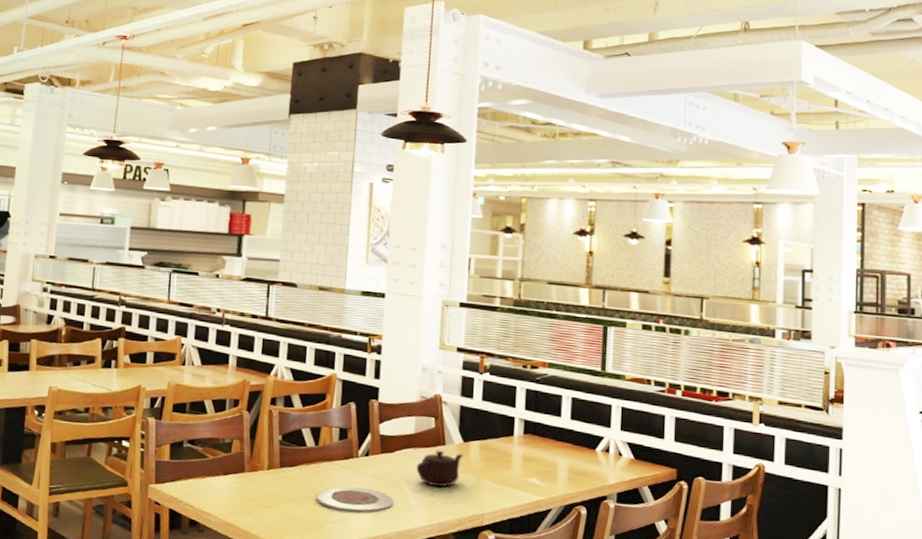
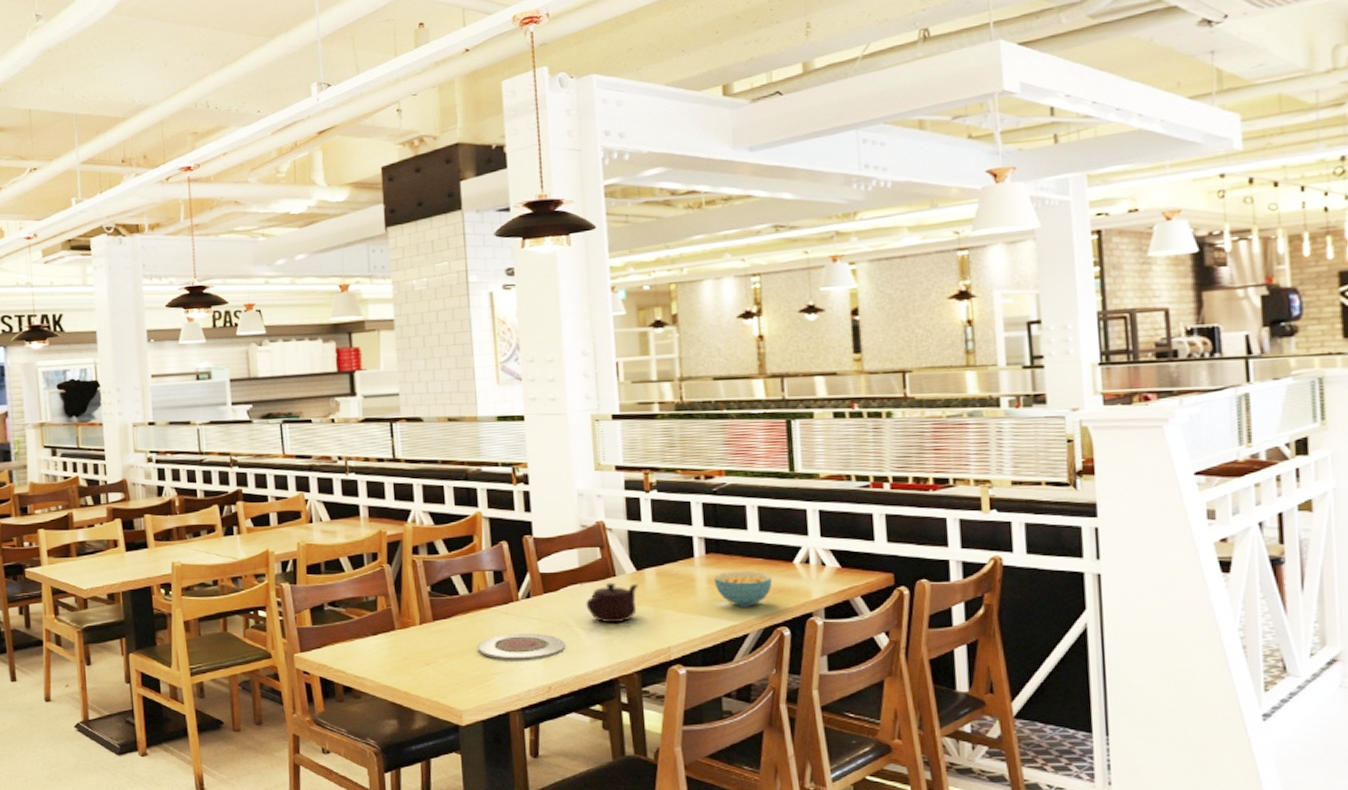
cereal bowl: none [528,451,577,485] -> present [713,570,773,607]

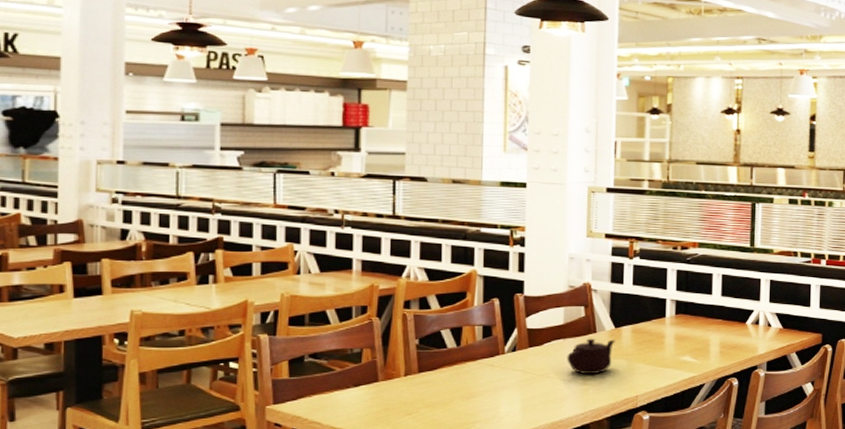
plate: present [477,633,566,660] -> none [460,384,545,409]
cereal bowl: present [713,570,773,607] -> none [680,329,728,361]

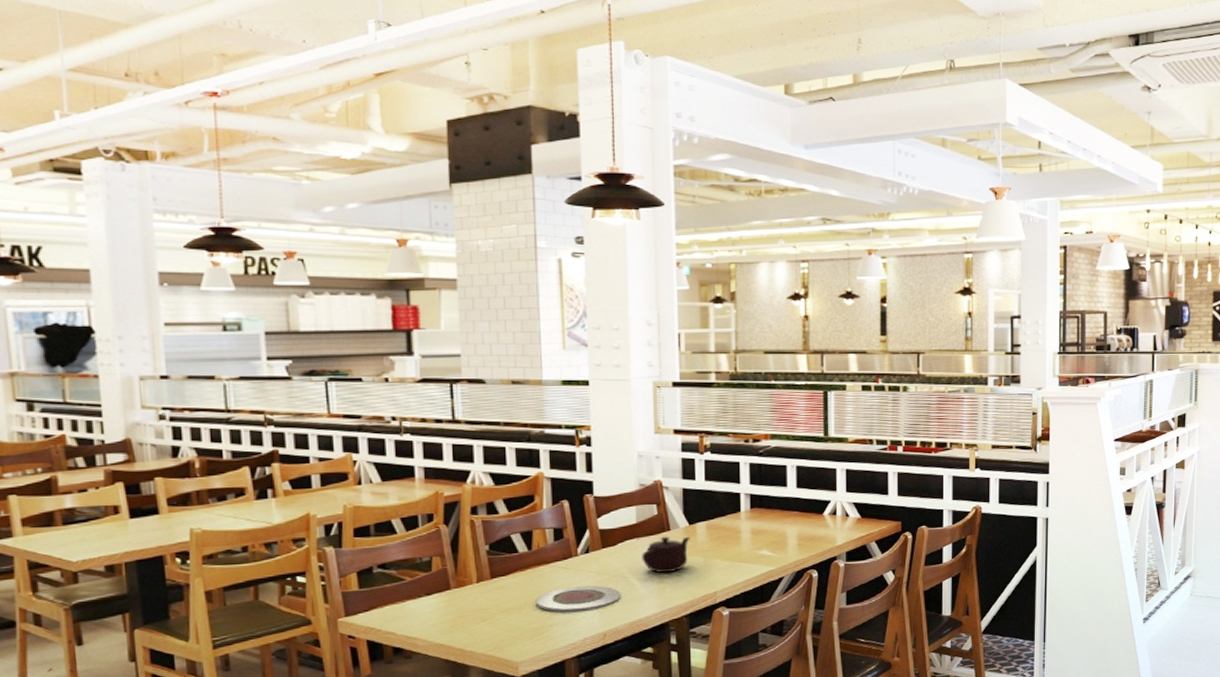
plate: none [460,384,545,409] -> present [535,585,621,612]

